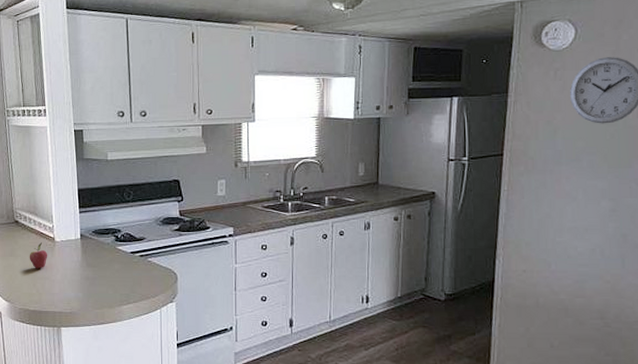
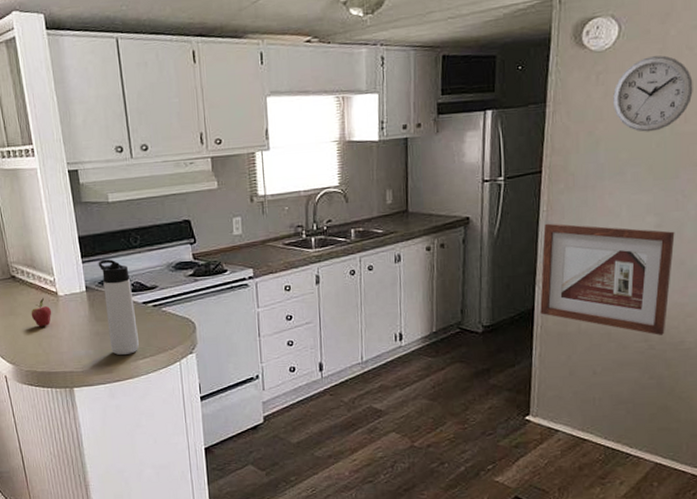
thermos bottle: none [93,211,124,300] -> present [98,259,139,356]
picture frame: none [500,202,629,314] -> present [540,223,675,335]

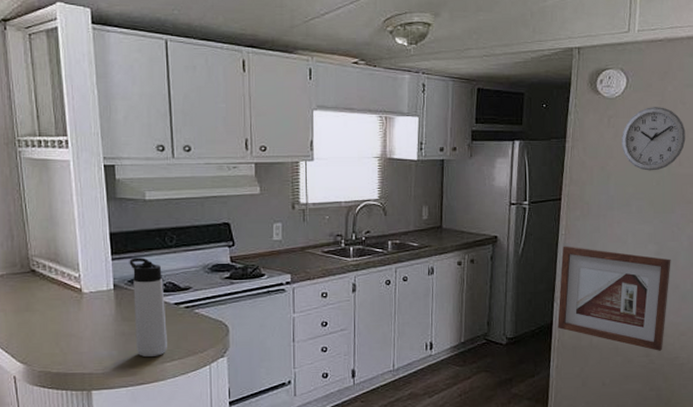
fruit: present [31,298,52,327] -> none [50,294,74,325]

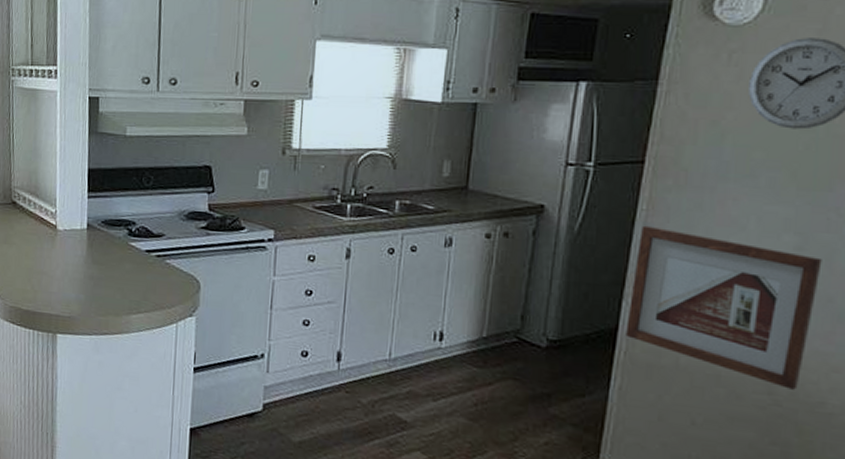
thermos bottle: present [129,257,167,358] -> none [103,197,137,307]

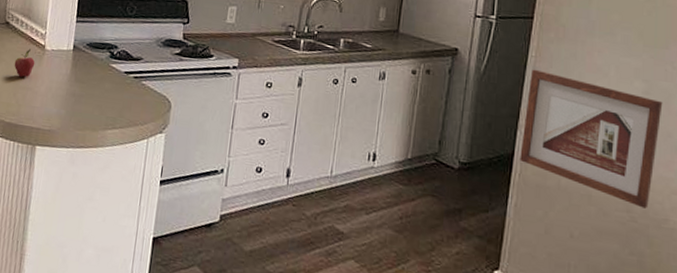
fruit: none [25,230,48,262] -> present [14,49,35,78]

